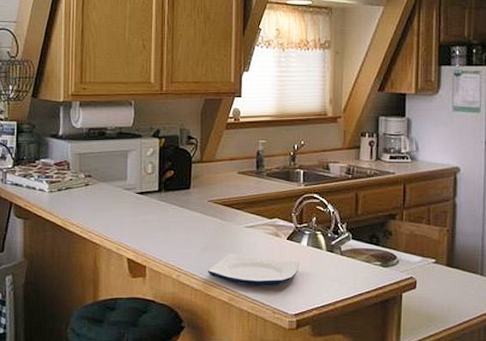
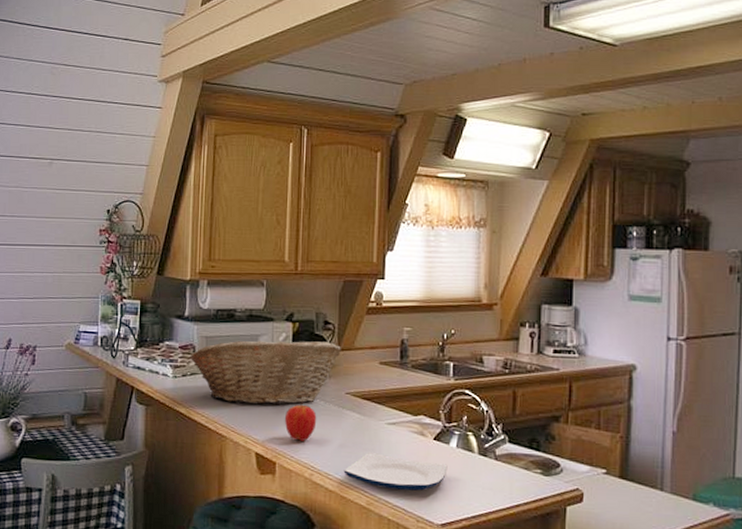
fruit basket: none [64,155,203,214] -> present [190,339,341,405]
apple: none [154,210,183,246] -> present [285,401,317,441]

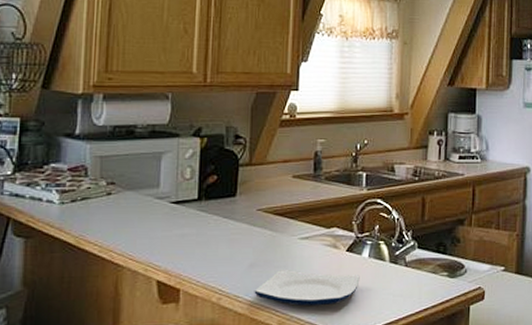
fruit basket: present [190,339,341,405] -> none [80,157,253,228]
apple: present [285,401,317,441] -> none [191,221,226,264]

